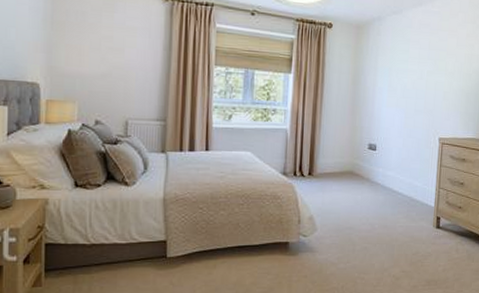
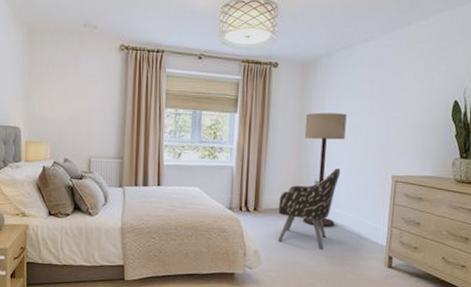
armchair: none [332,131,393,213] -> present [278,168,341,250]
floor lamp: none [357,75,398,190] -> present [303,112,347,227]

